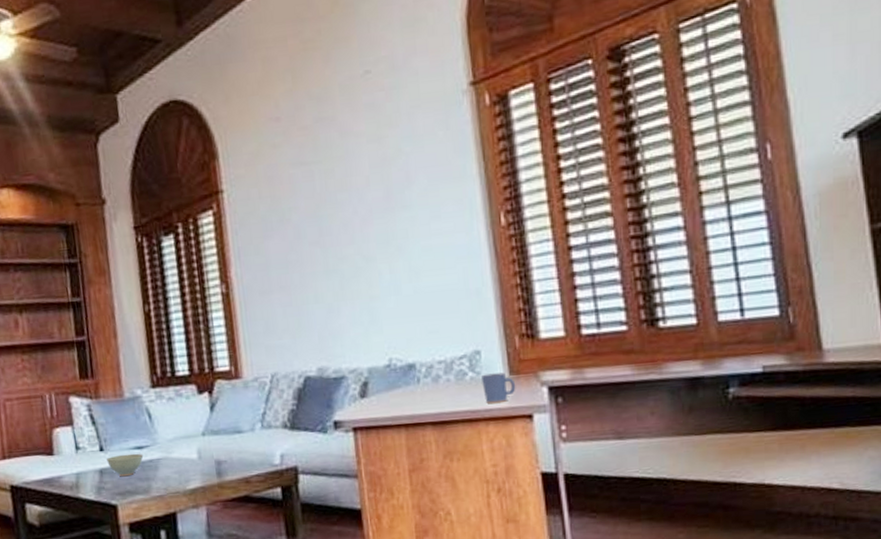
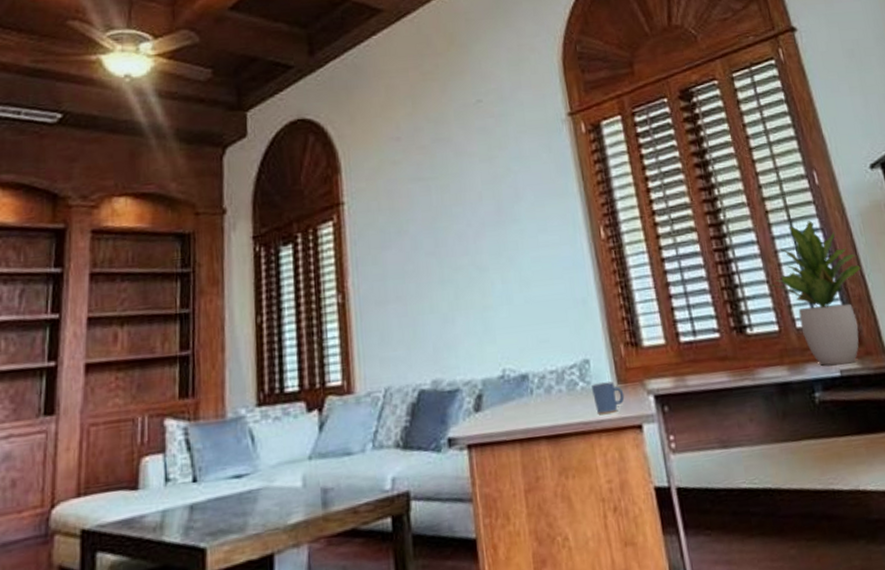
bowl: present [107,453,144,477] -> none [200,483,242,513]
potted plant: none [692,202,808,361] -> present [769,220,861,366]

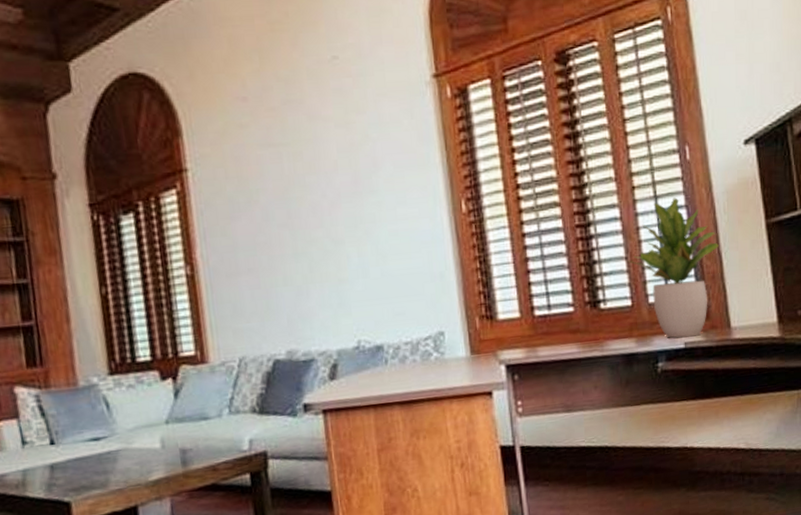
mug: present [590,381,625,415] -> none [444,352,477,383]

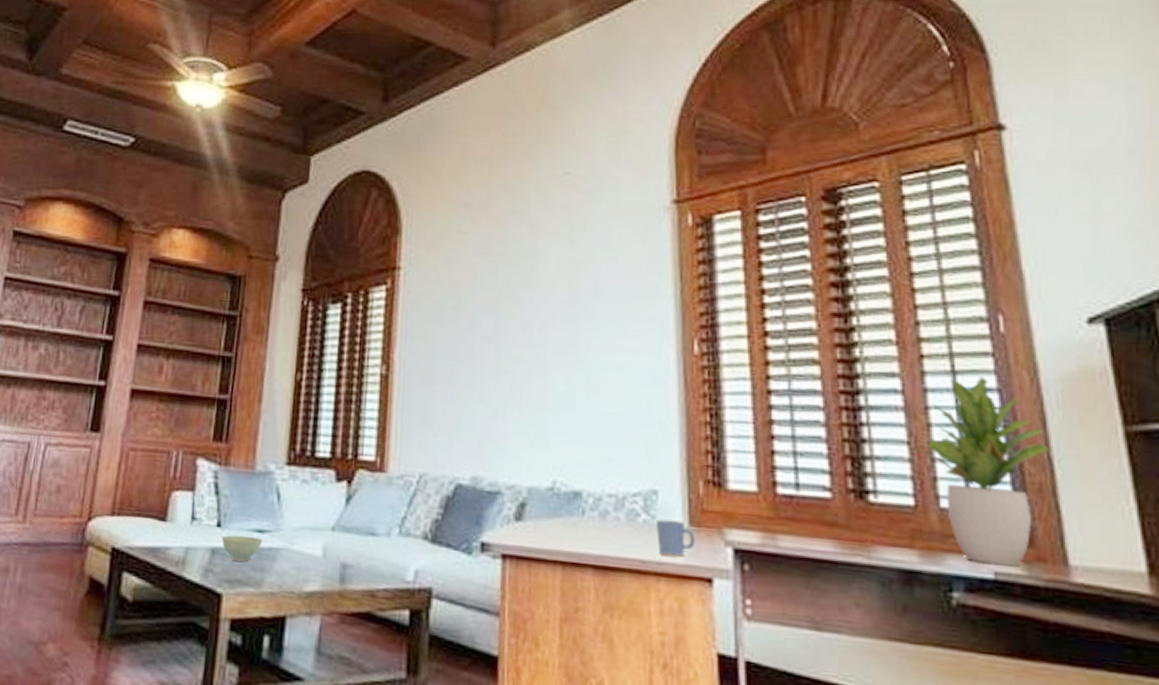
bowl: none [58,445,101,472] -> present [222,535,263,563]
mug: none [444,352,477,383] -> present [655,519,696,558]

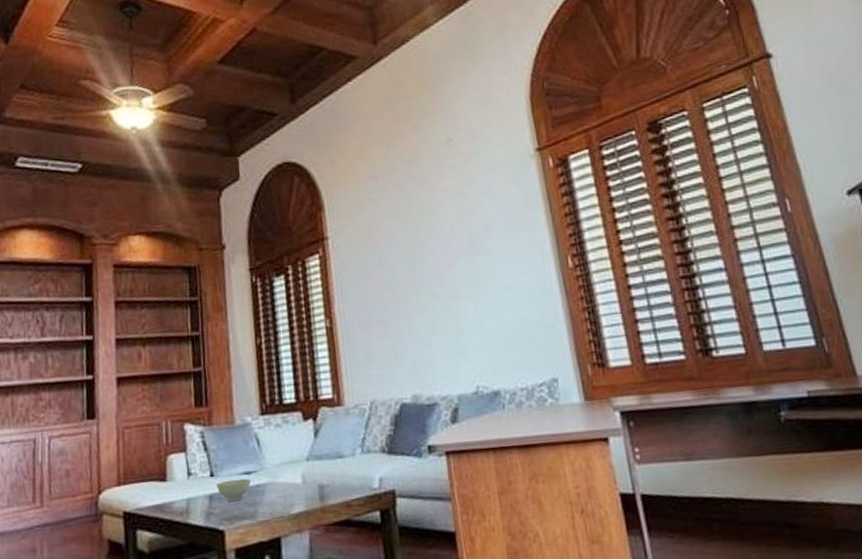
mug: present [655,519,696,558] -> none [559,398,592,428]
potted plant: present [910,376,1048,567] -> none [737,247,833,387]

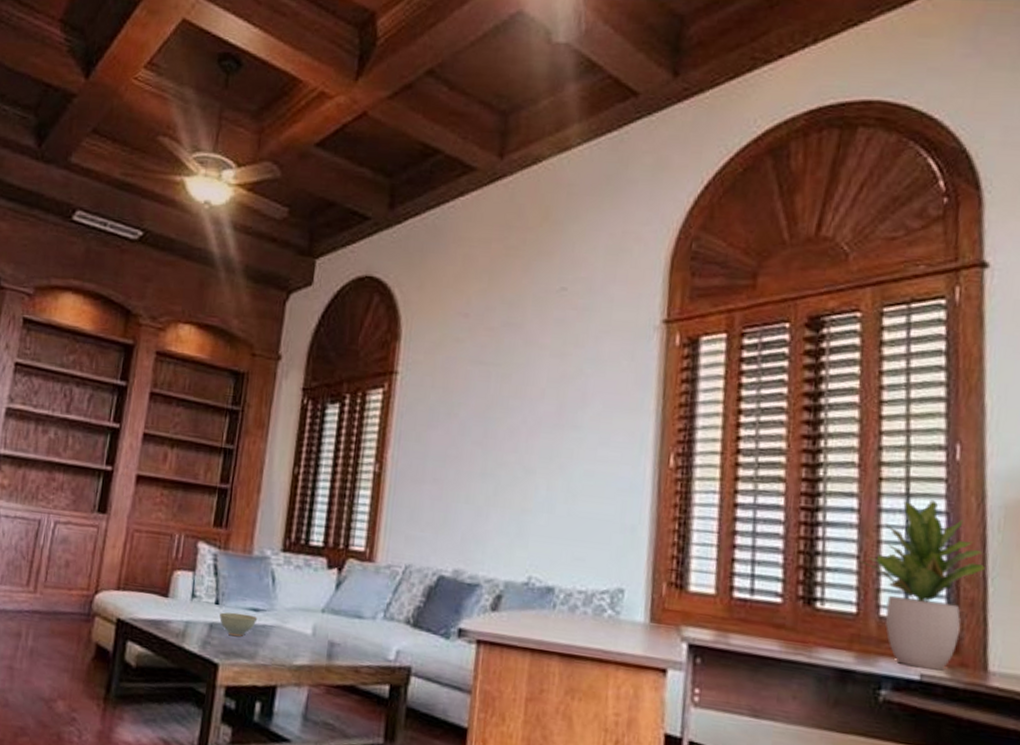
potted plant: none [737,247,833,387] -> present [859,500,985,671]

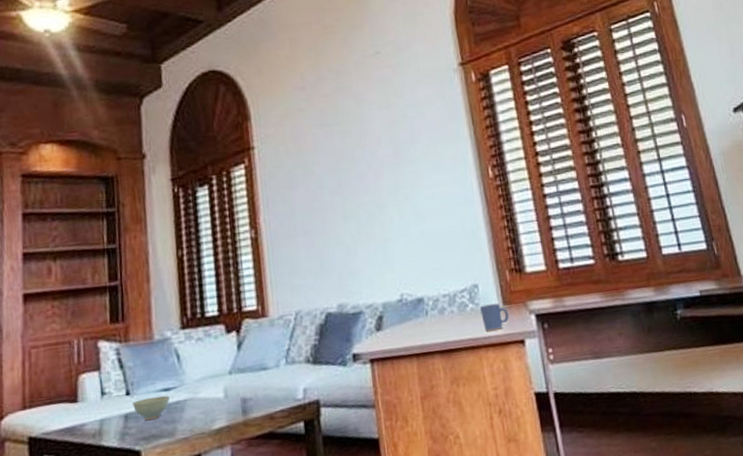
mug: none [619,615,655,650] -> present [479,303,509,332]
potted plant: present [859,500,985,671] -> none [640,159,721,287]

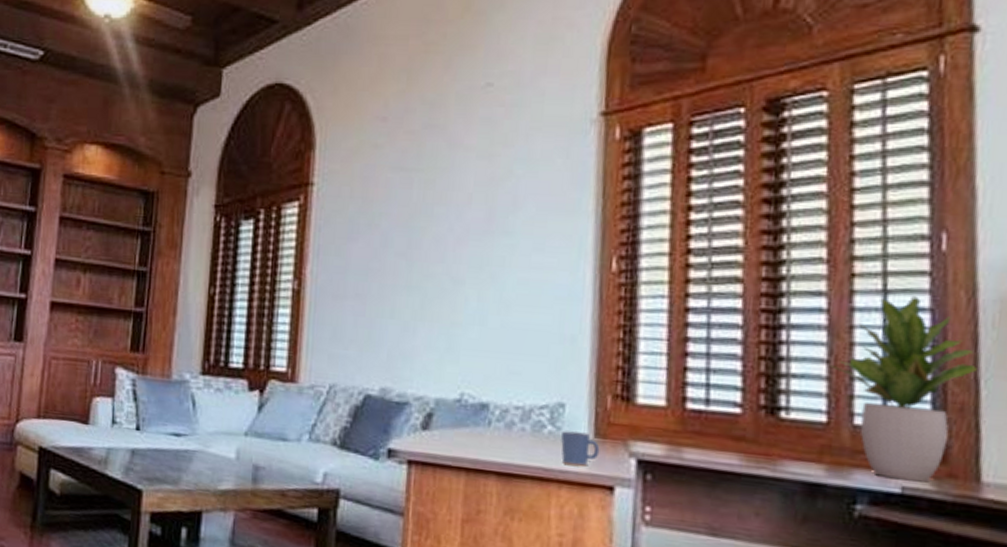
bowl: present [133,395,170,421] -> none [141,438,180,463]
potted plant: none [640,159,721,287] -> present [829,296,977,483]

